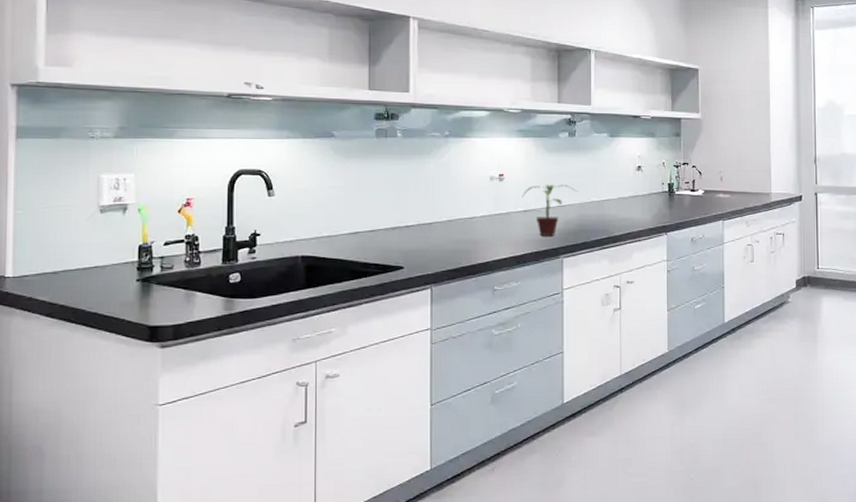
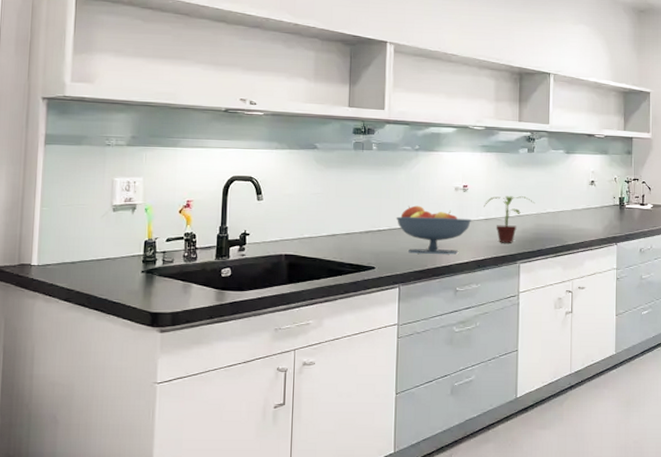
fruit bowl: none [425,197,510,250] -> present [396,205,472,254]

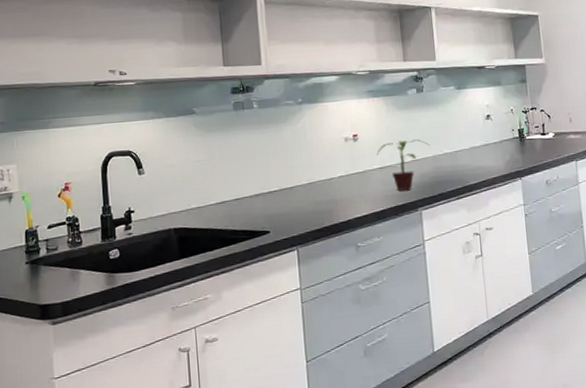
fruit bowl: present [396,205,472,254] -> none [286,161,366,213]

